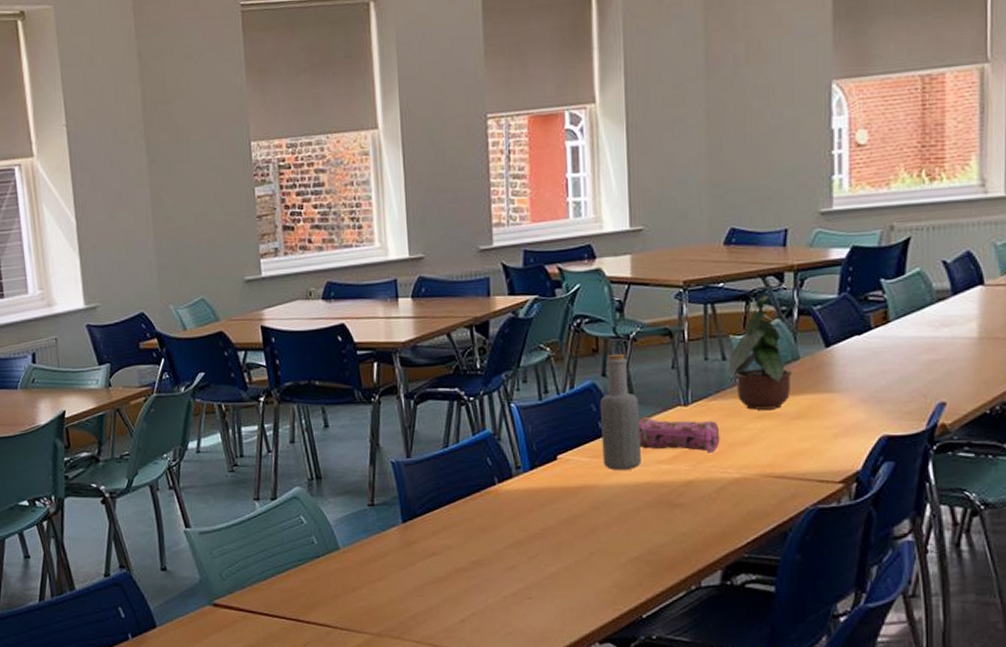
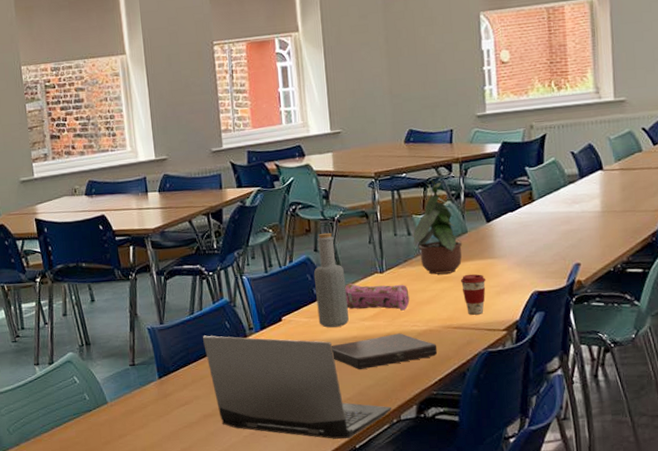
laptop computer: none [458,473,691,607] -> present [203,335,392,439]
book: none [618,480,753,524] -> present [332,333,438,370]
coffee cup: none [788,411,821,462] -> present [461,274,486,315]

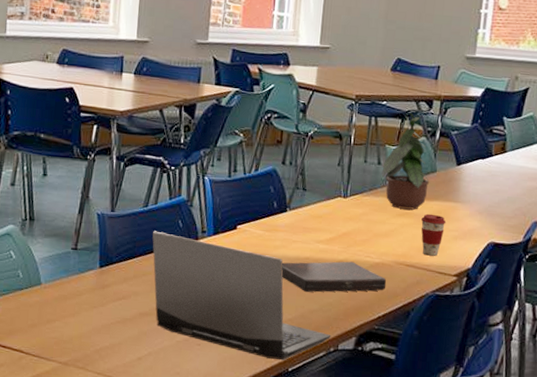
bottle: present [313,232,349,328] -> none [273,146,309,245]
pencil case: present [345,283,410,311] -> none [304,202,369,240]

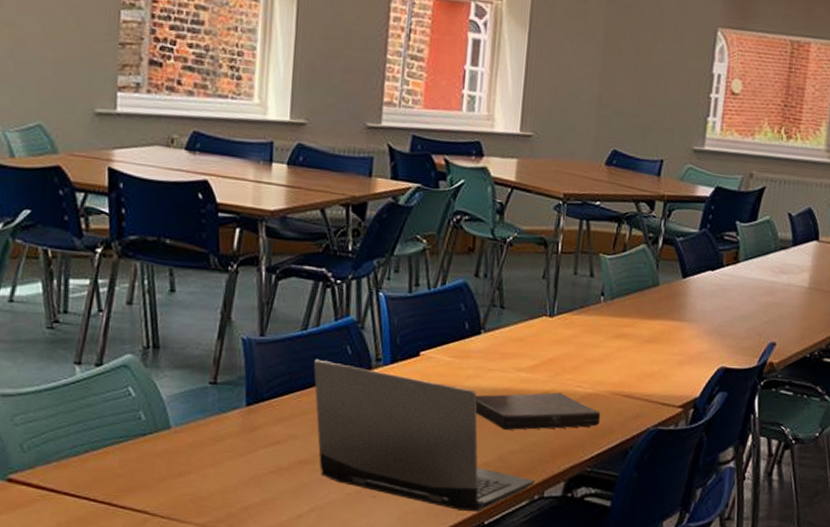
potted plant: present [382,113,430,210] -> none [595,216,651,331]
coffee cup: present [421,213,447,256] -> none [641,335,671,385]

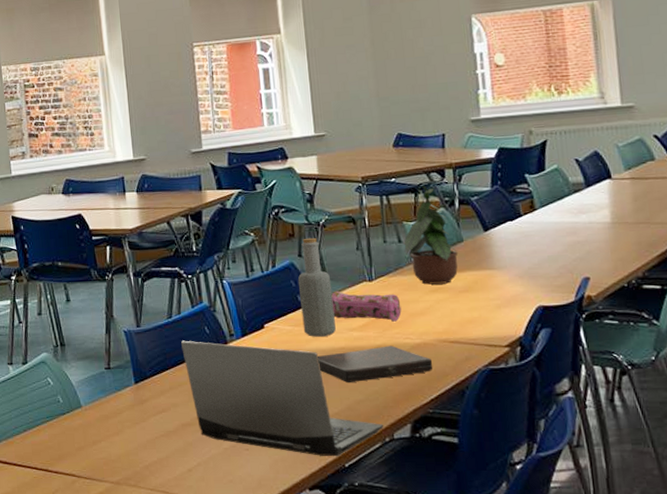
bottle: none [465,255,507,374] -> present [297,237,336,337]
pencil case: none [502,322,580,366] -> present [331,290,402,322]
potted plant: none [595,216,651,331] -> present [403,186,459,285]

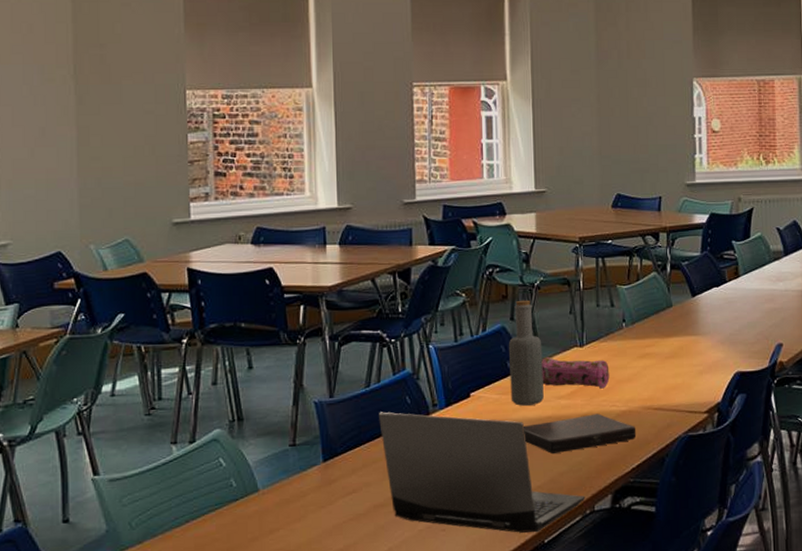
potted plant: present [403,186,459,285] -> none [616,249,667,350]

